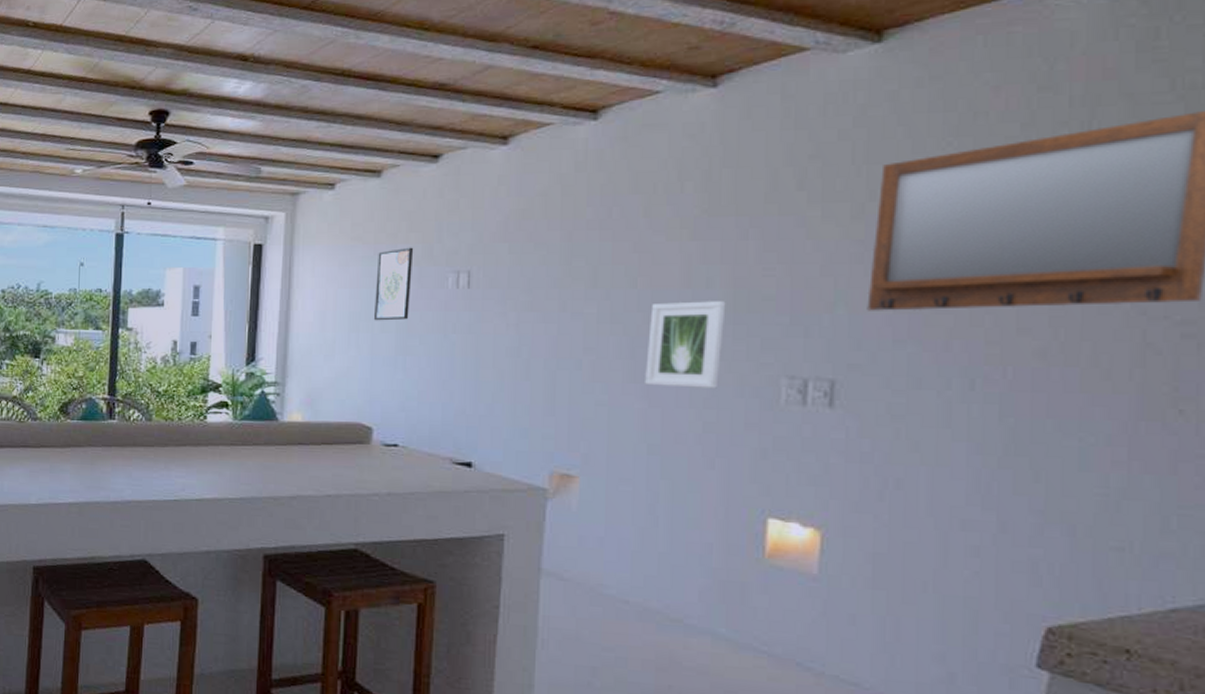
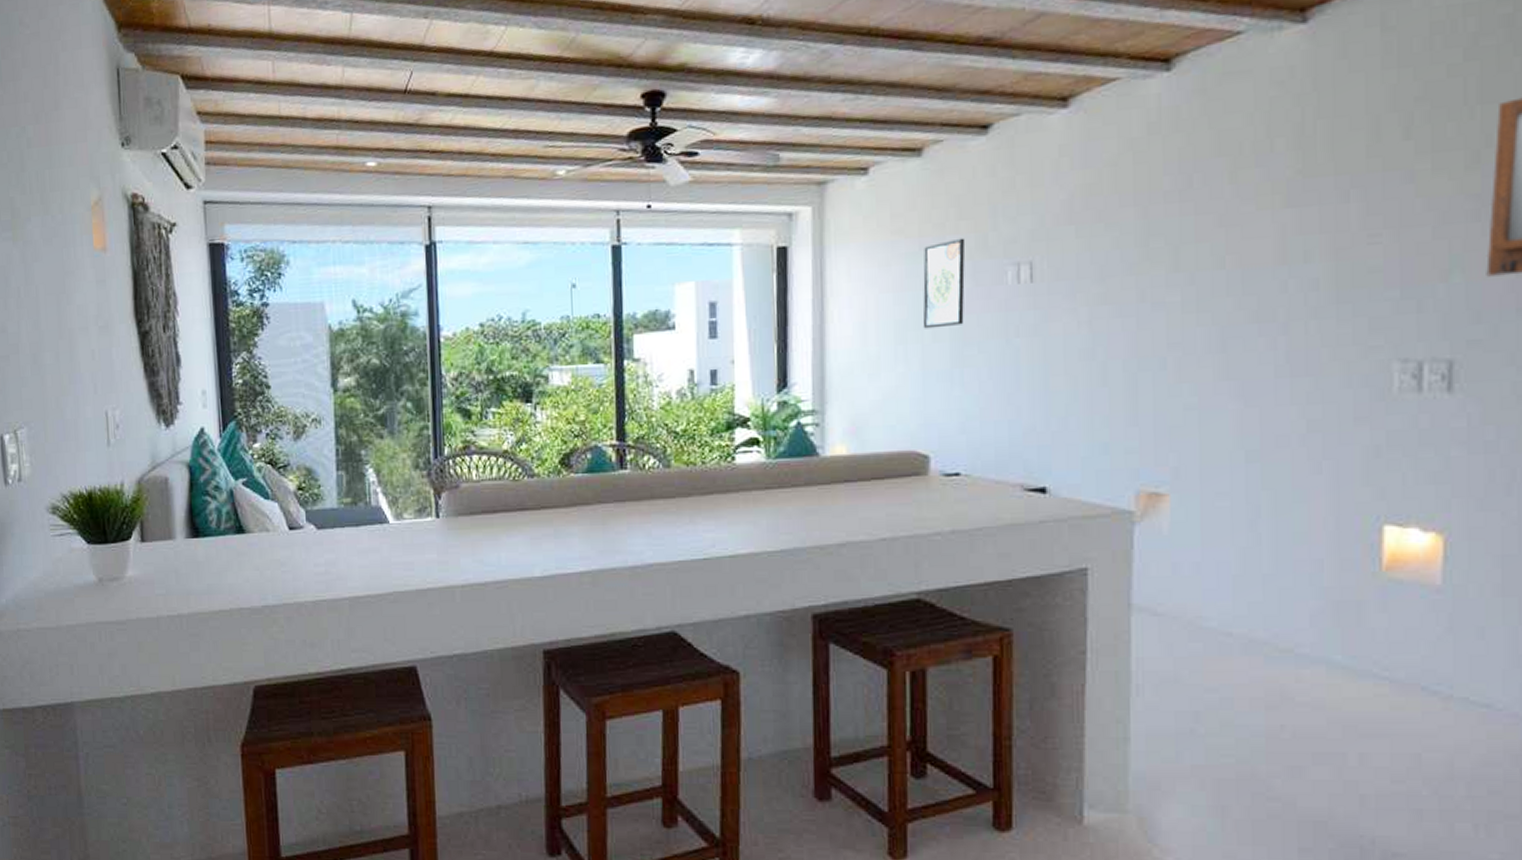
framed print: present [645,301,726,389] -> none [1239,277,1328,382]

